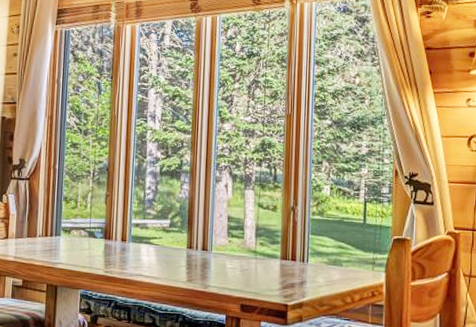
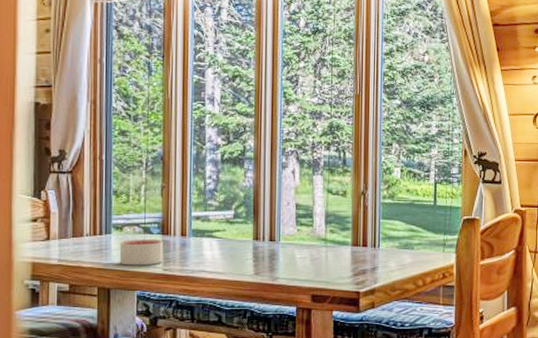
candle: none [67,242,106,267] -> present [119,239,163,266]

